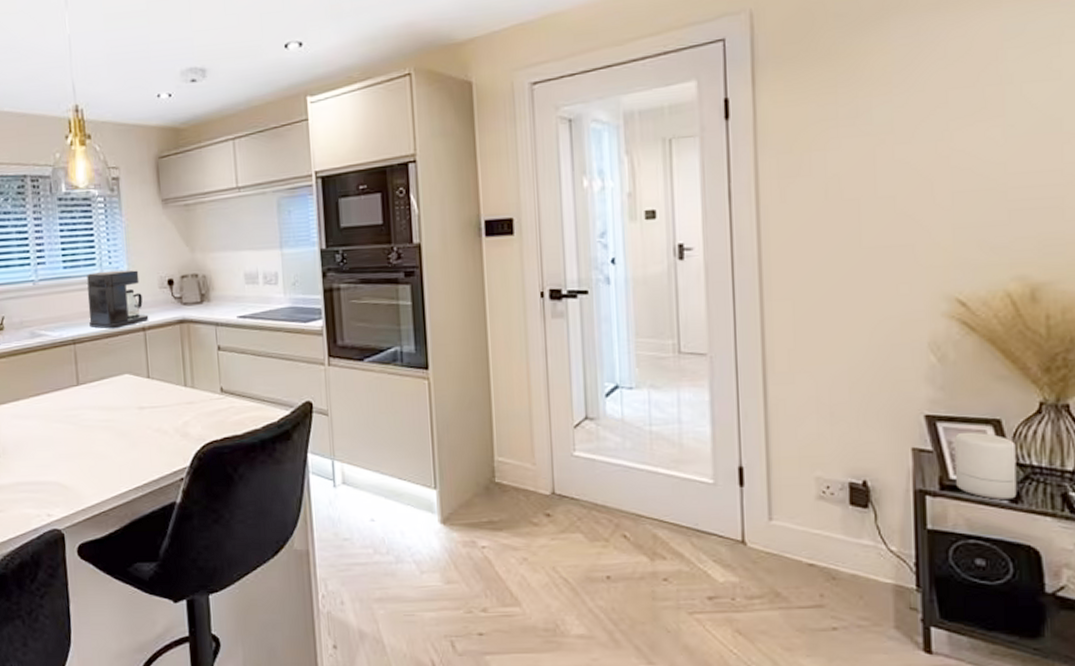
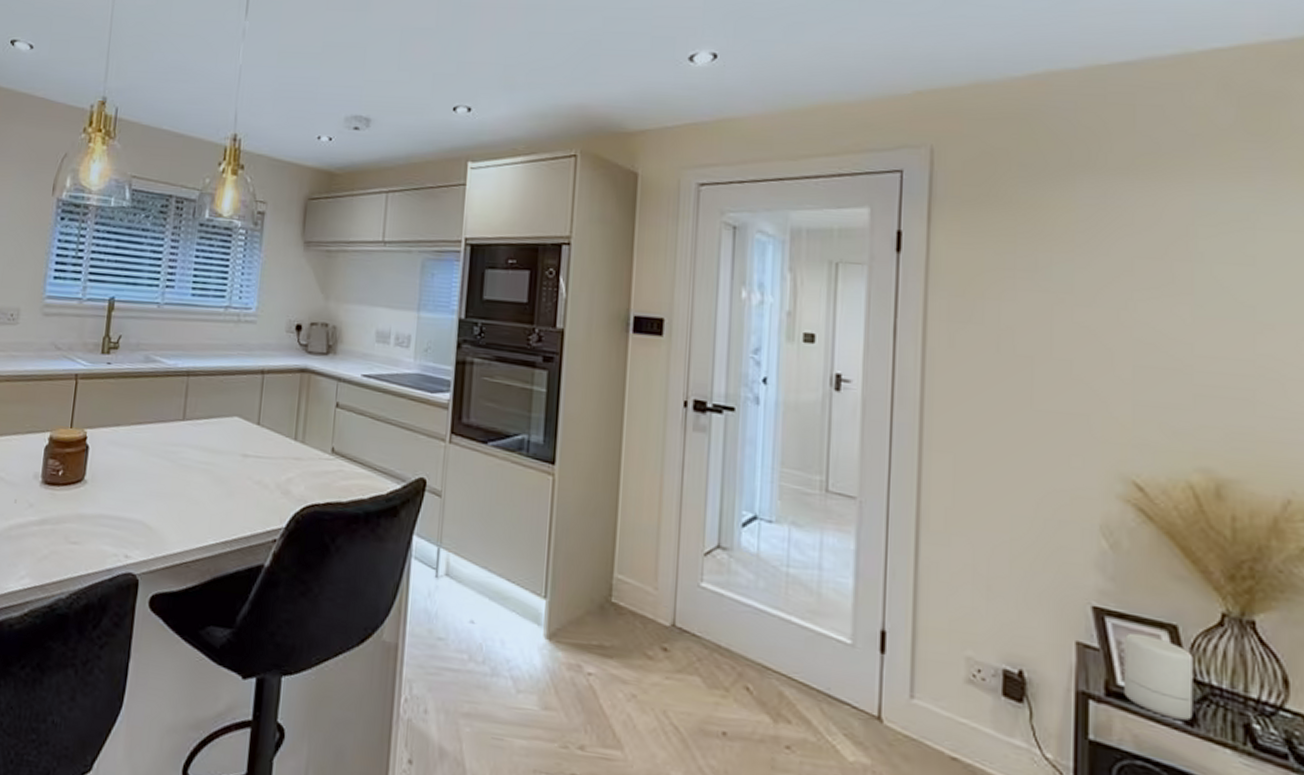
coffee maker: present [86,270,149,329] -> none [207,305,270,367]

